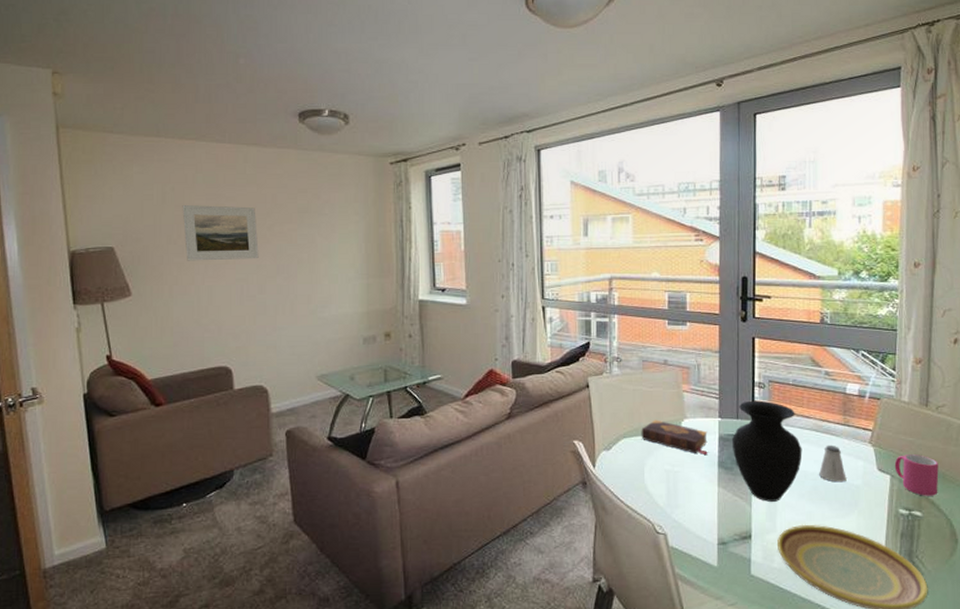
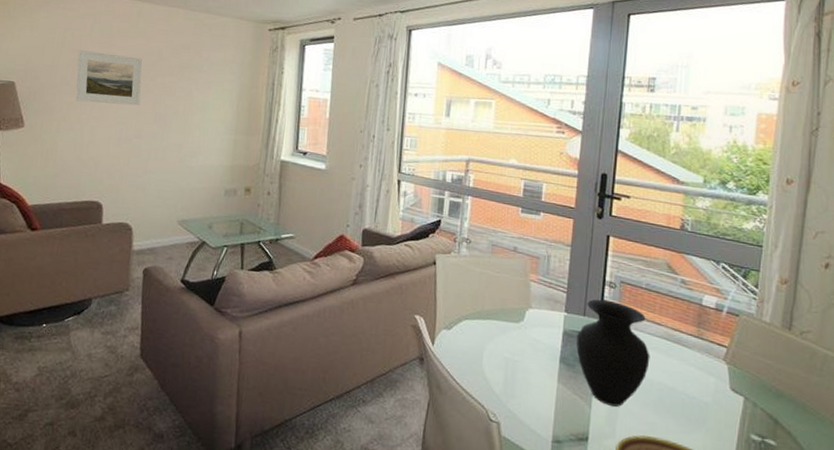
book: present [641,420,709,454] -> none [483,305,552,348]
saltshaker: present [819,445,847,483] -> none [666,355,696,397]
mug: present [894,453,939,496] -> none [749,377,799,426]

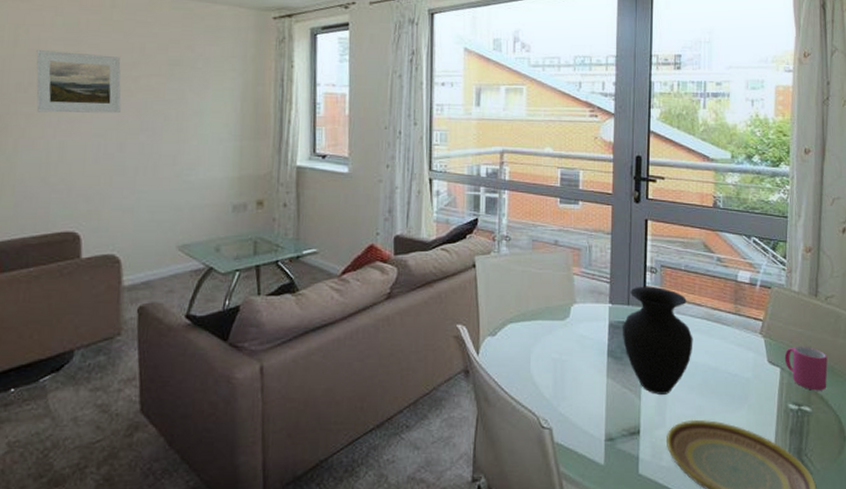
mug: none [749,377,799,426] -> present [784,345,828,391]

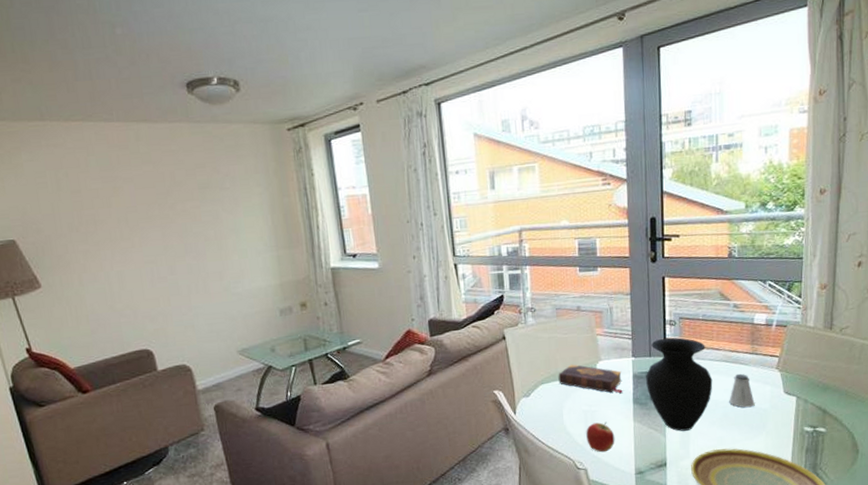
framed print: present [36,49,121,114] -> none [79,187,165,248]
book: none [528,304,599,342] -> present [558,364,624,393]
apple: none [554,374,585,411] -> present [586,421,615,453]
saltshaker: none [710,335,737,375] -> present [729,373,755,408]
mug: present [784,345,828,391] -> none [800,375,842,413]

